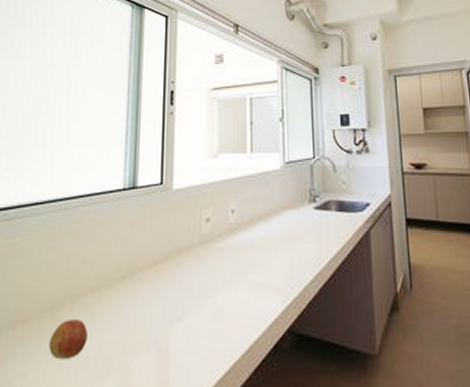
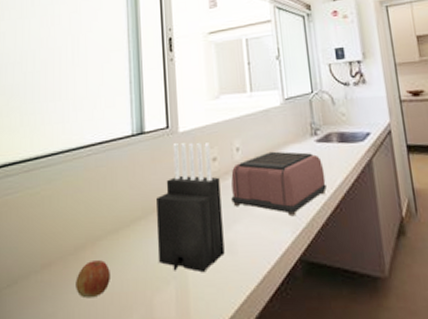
knife block: none [139,199,212,339] -> present [156,142,225,273]
toaster: none [222,216,321,285] -> present [231,151,327,217]

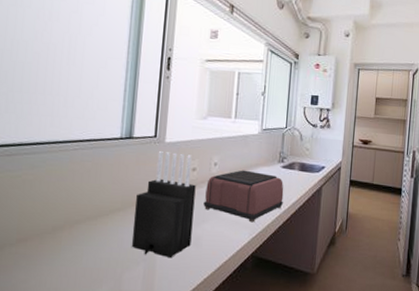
apple: present [76,260,110,299] -> none [50,240,85,271]

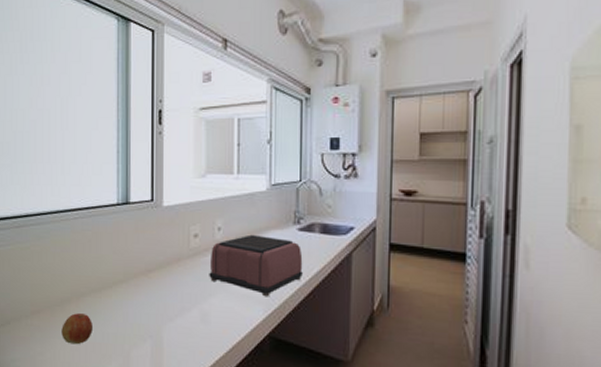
apple: none [50,240,85,271] -> present [62,313,92,345]
knife block: present [131,150,196,258] -> none [136,215,199,336]

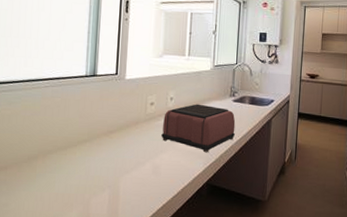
apple: present [62,313,92,345] -> none [27,168,57,196]

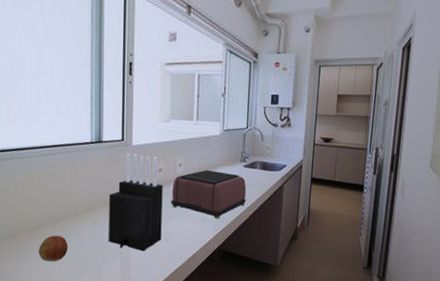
apple: none [27,168,57,196] -> present [39,236,68,262]
knife block: none [97,86,154,186] -> present [108,153,163,252]

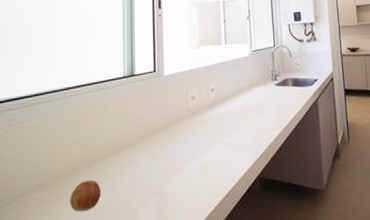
knife block: present [108,153,163,252] -> none [142,83,199,189]
toaster: present [171,170,247,219] -> none [206,92,282,144]

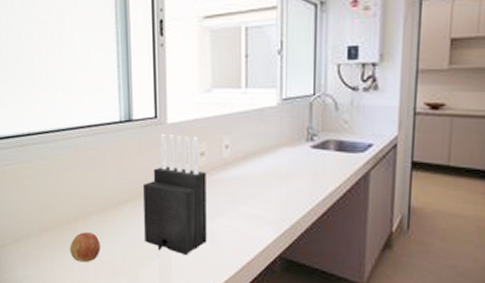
knife block: none [142,83,199,189] -> present [143,133,207,256]

